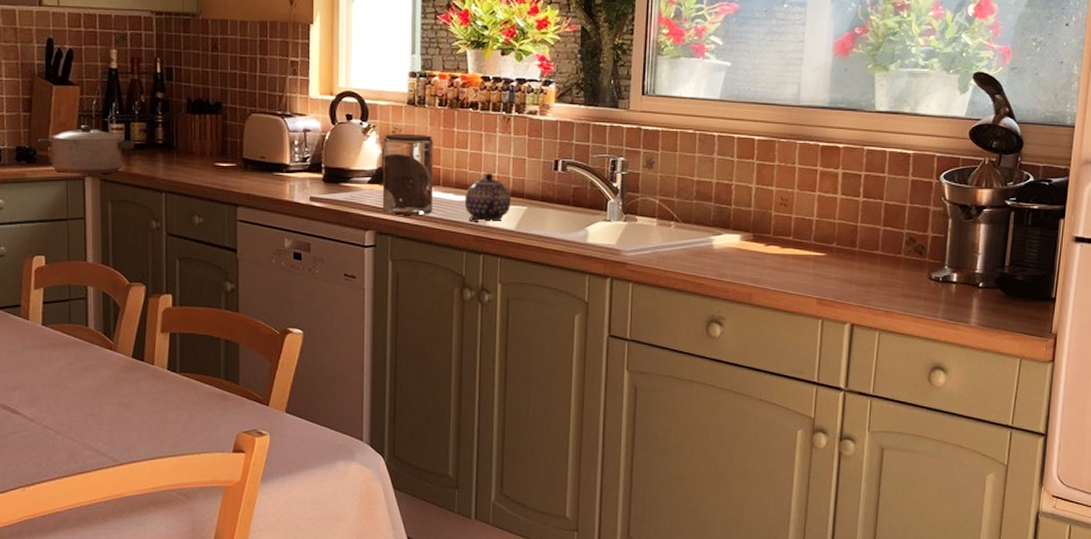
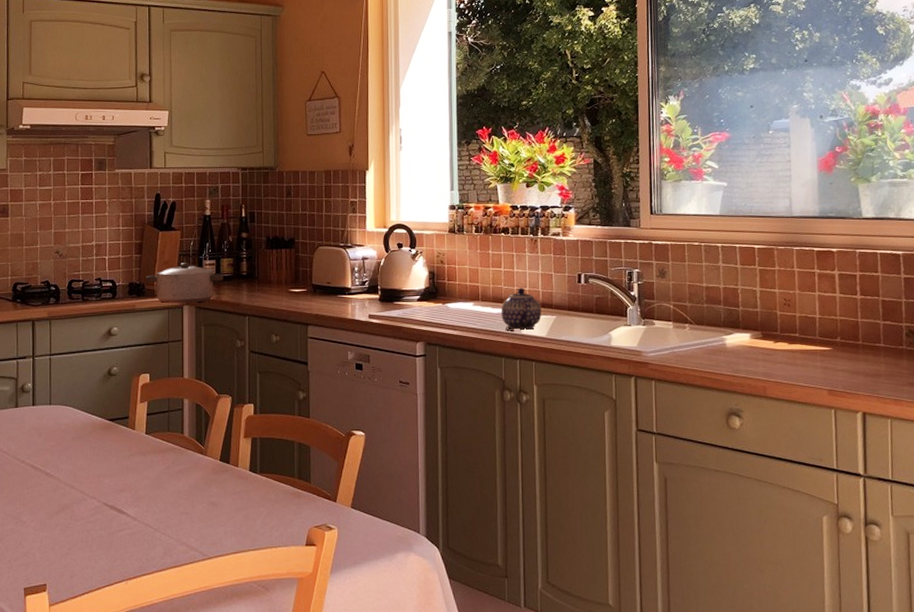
jar: present [382,133,434,215] -> none [429,257,474,327]

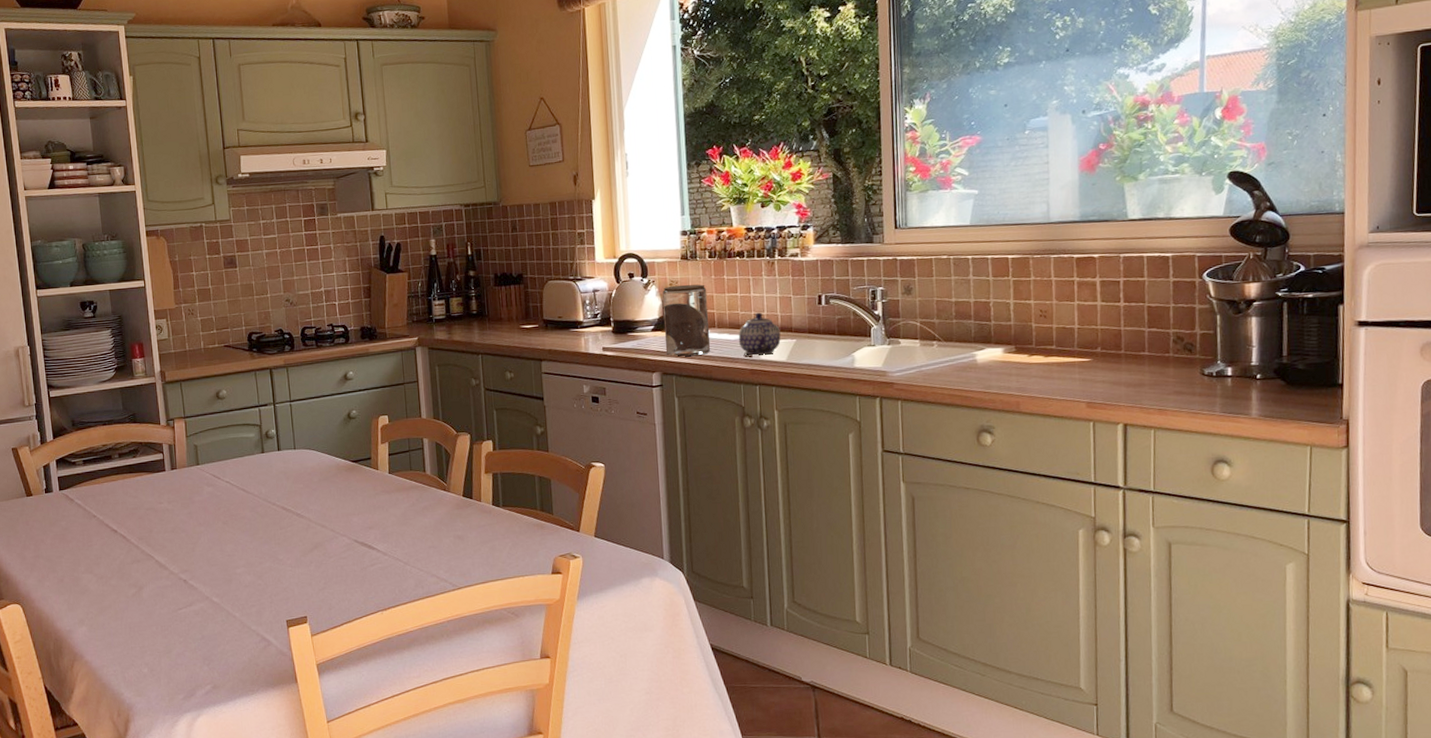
cooking pot: present [145,263,224,304] -> none [376,304,454,346]
jar: none [429,257,474,327] -> present [662,284,711,357]

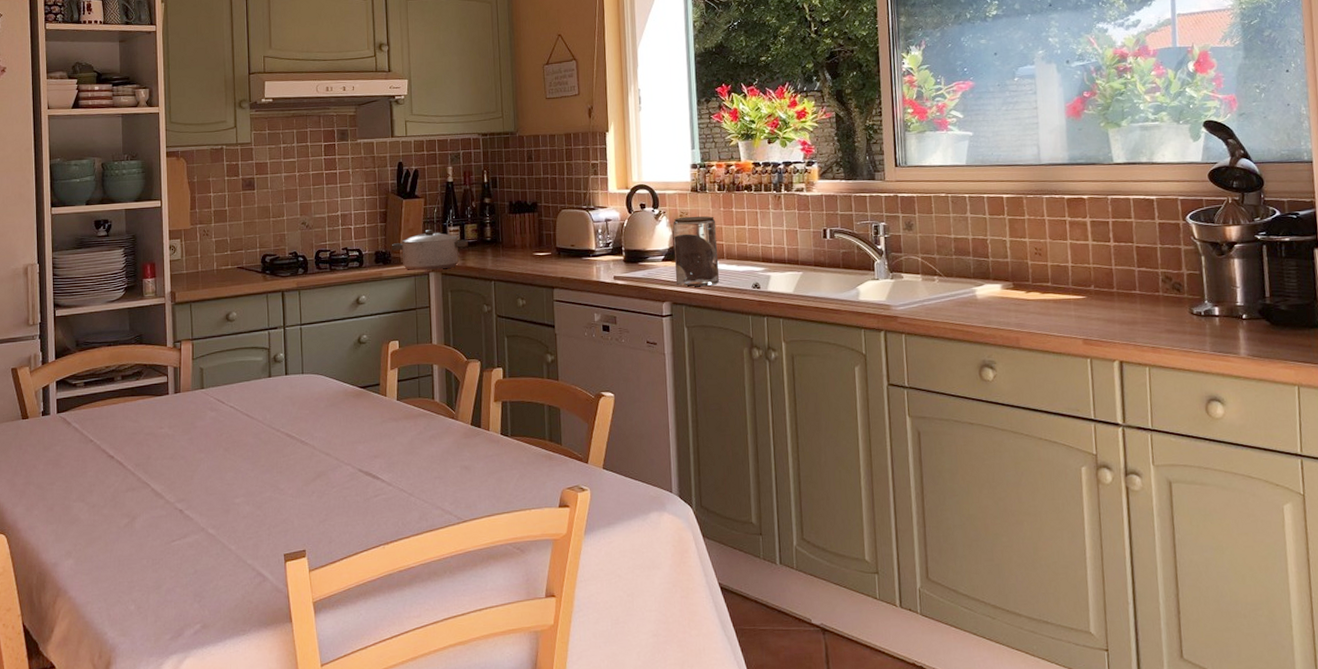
cooking pot: none [376,304,454,346] -> present [391,230,468,271]
teapot: present [738,312,781,356] -> none [746,244,788,287]

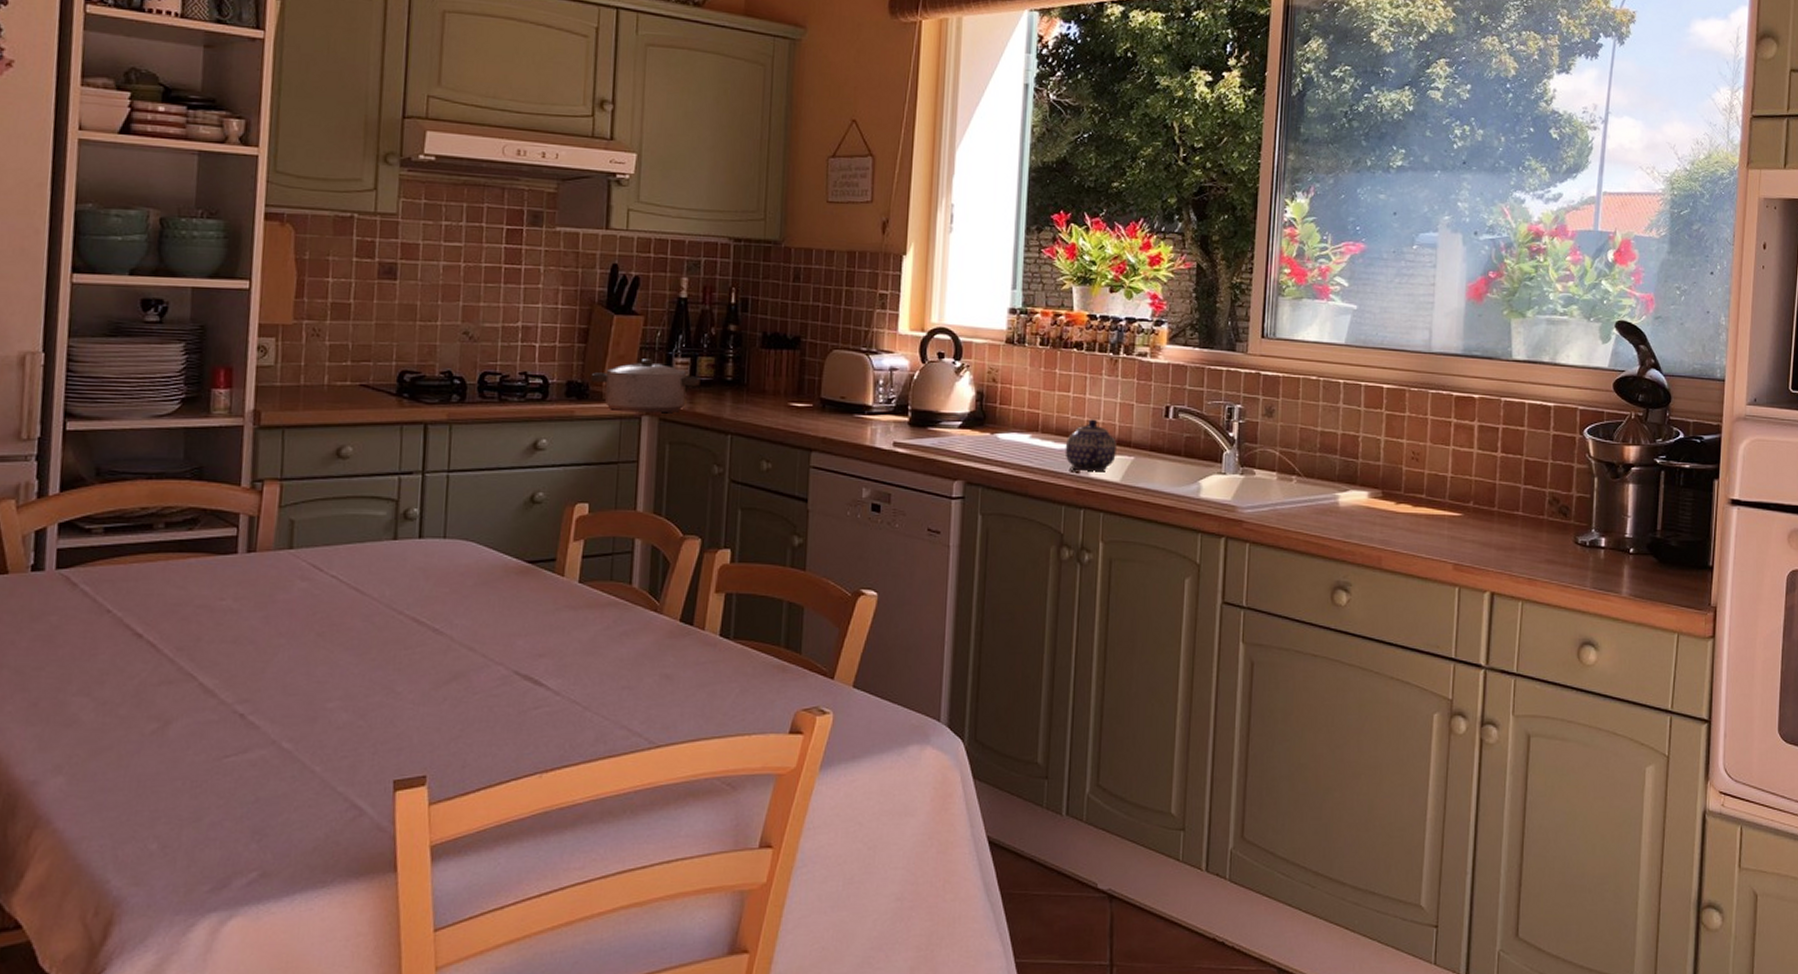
jar: present [673,216,720,287] -> none [973,374,1033,464]
teapot: none [746,244,788,287] -> present [1065,419,1117,472]

